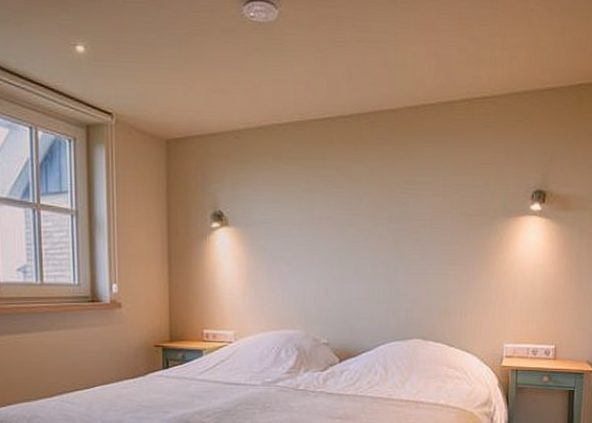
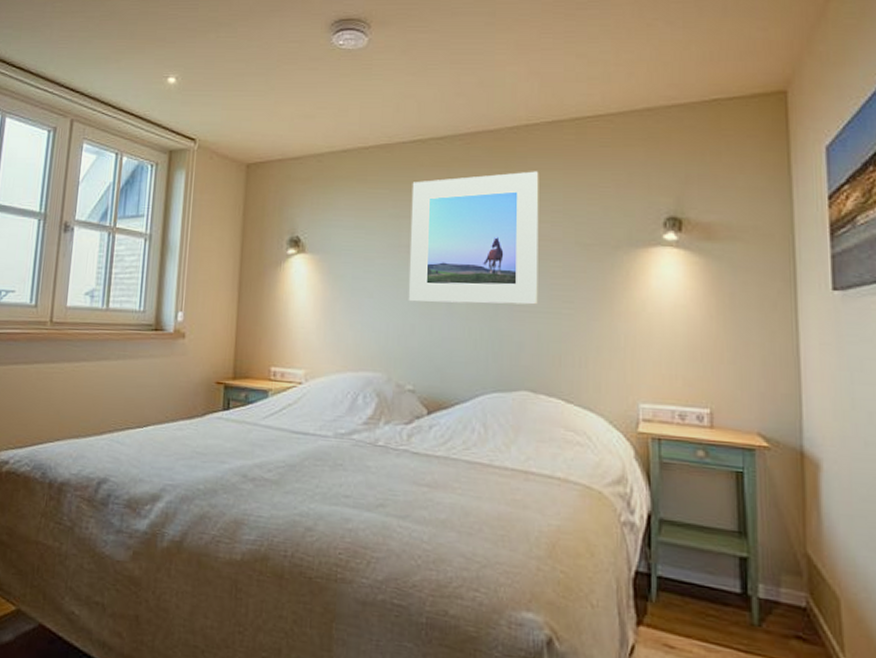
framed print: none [321,149,434,268] -> present [408,171,539,305]

